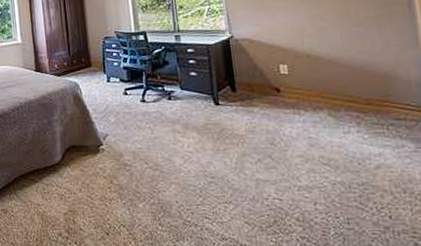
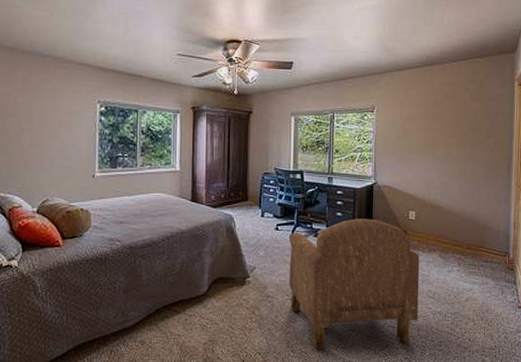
armchair: none [140,76,312,224] -> present [289,218,420,350]

